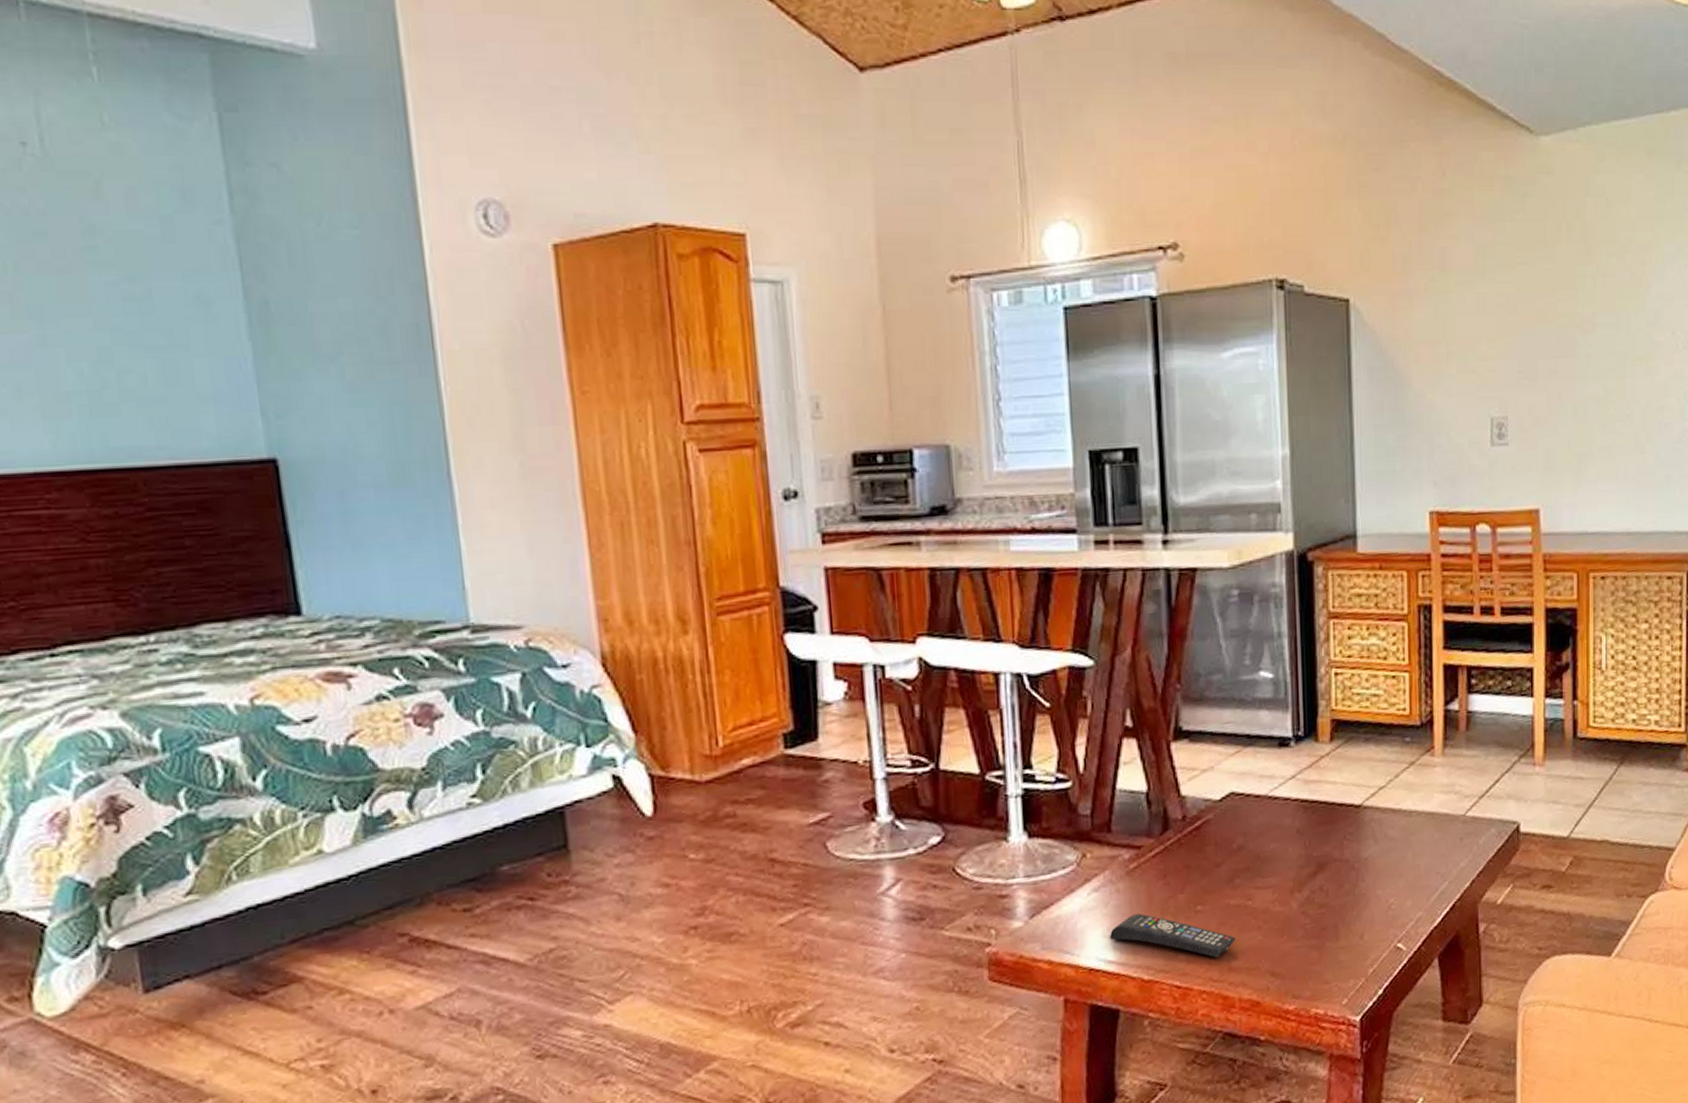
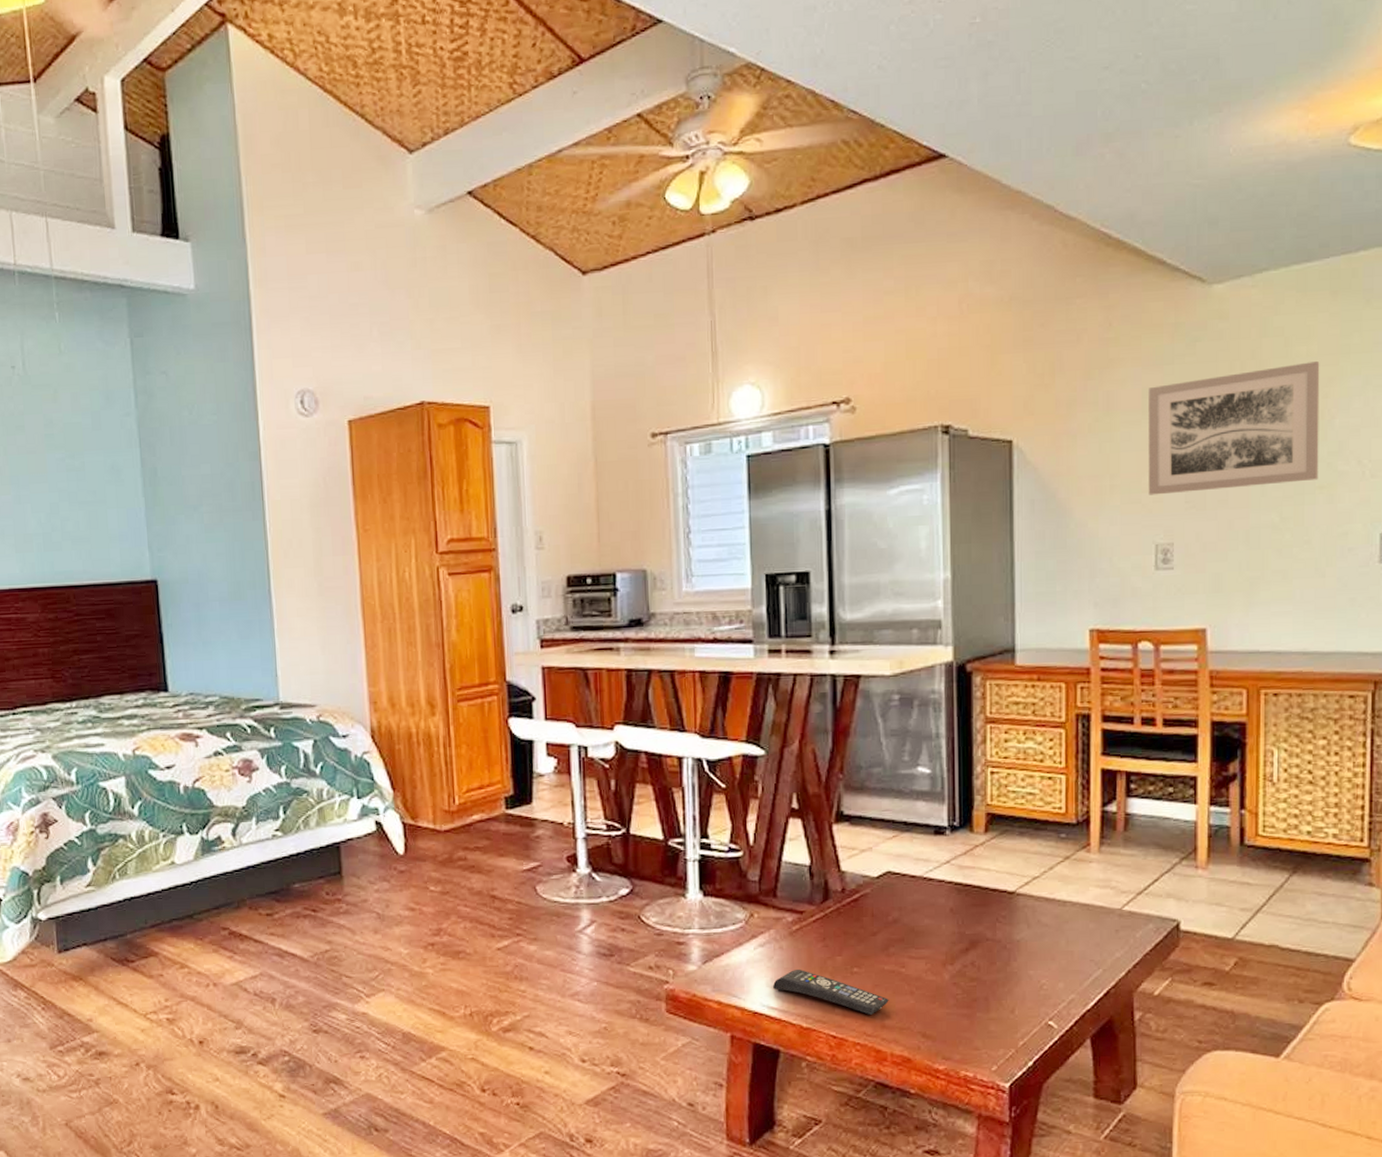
wall art: none [1481,226,1638,364] -> present [1148,362,1320,496]

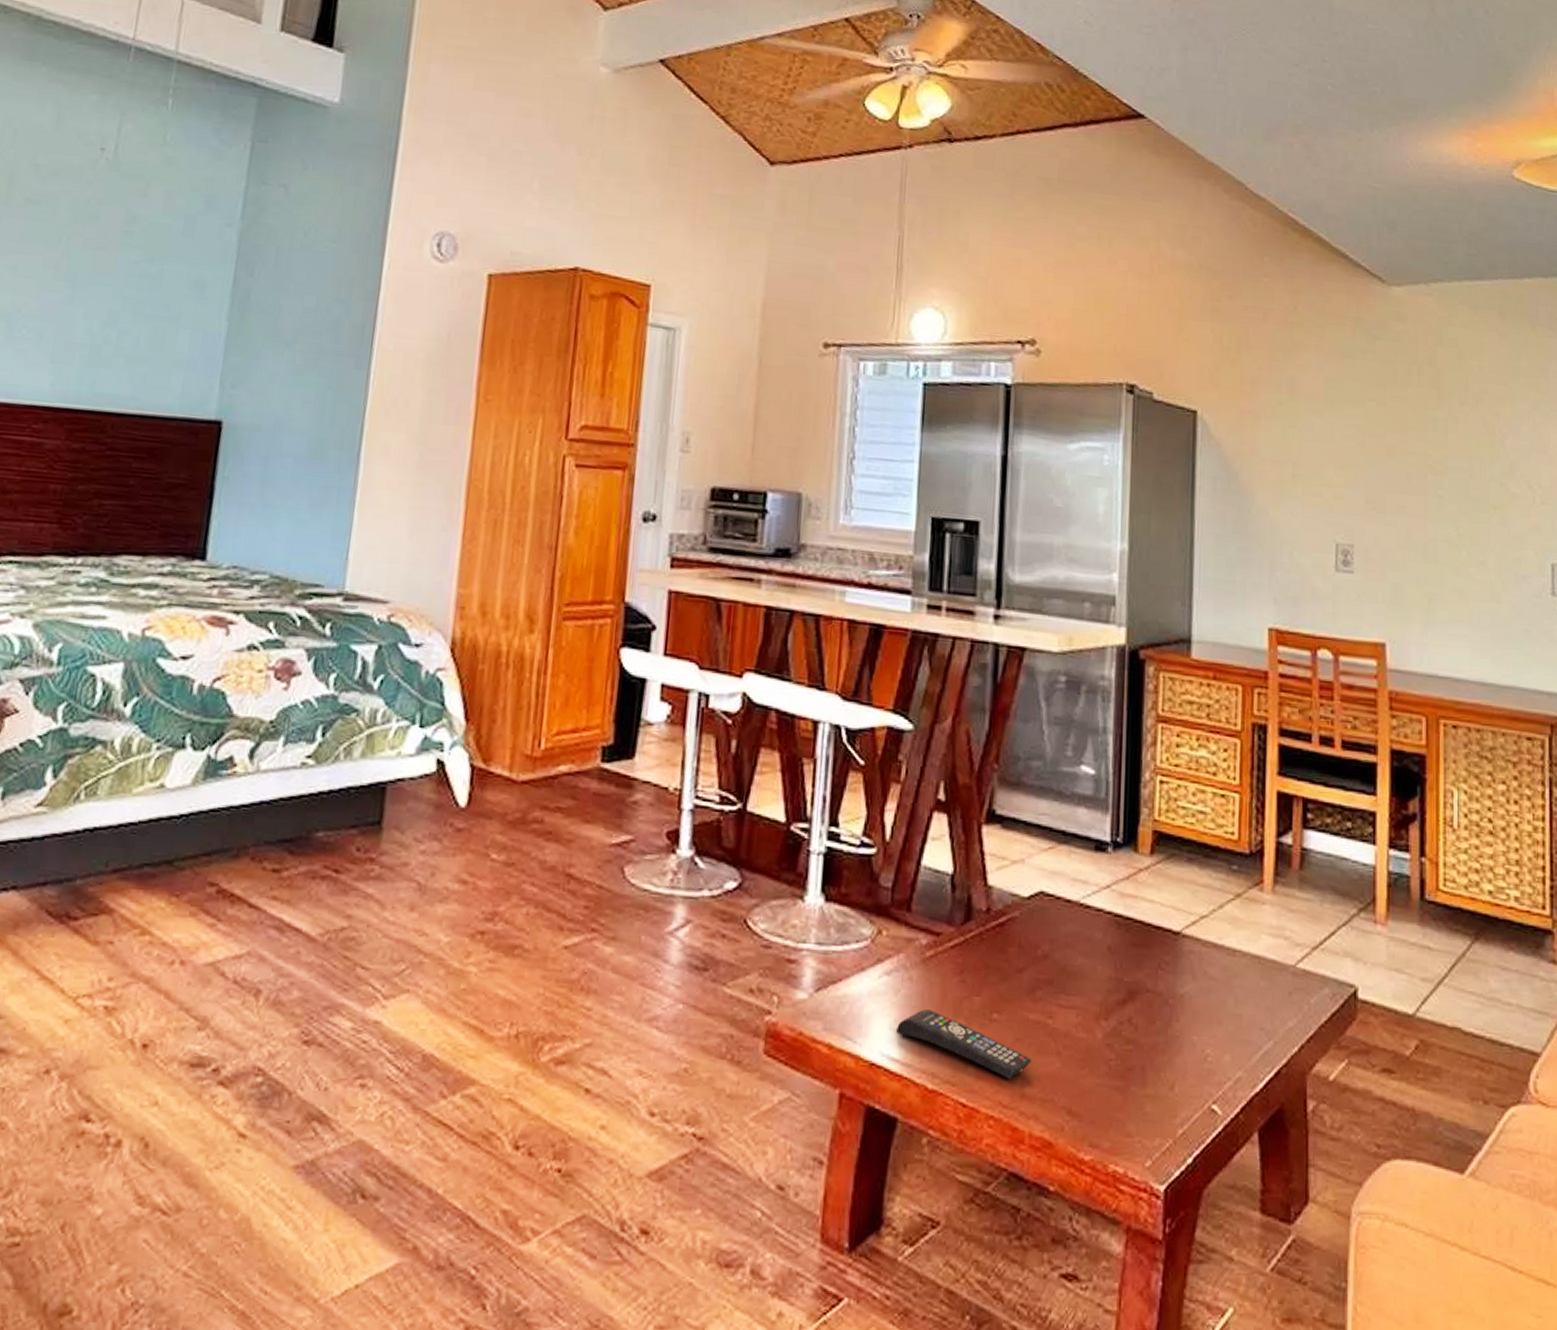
wall art: present [1148,362,1320,496] -> none [1329,377,1492,499]

